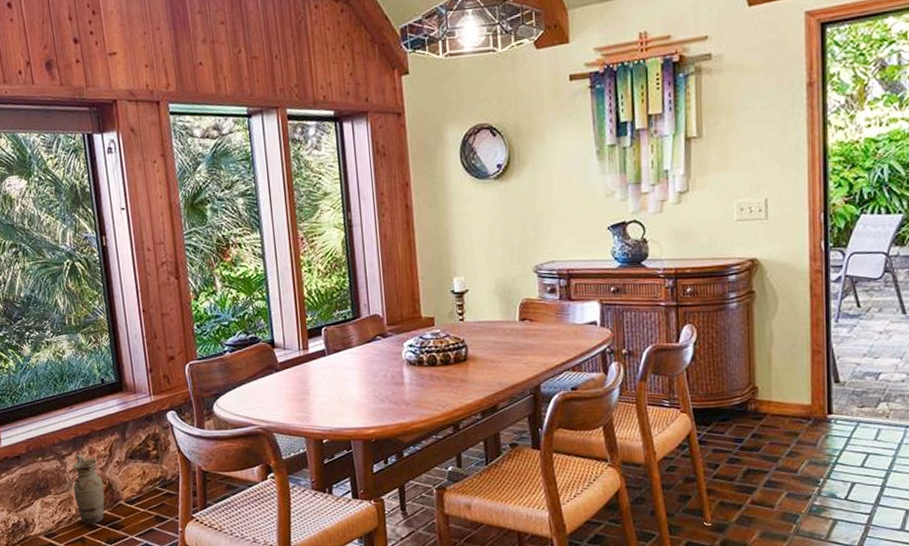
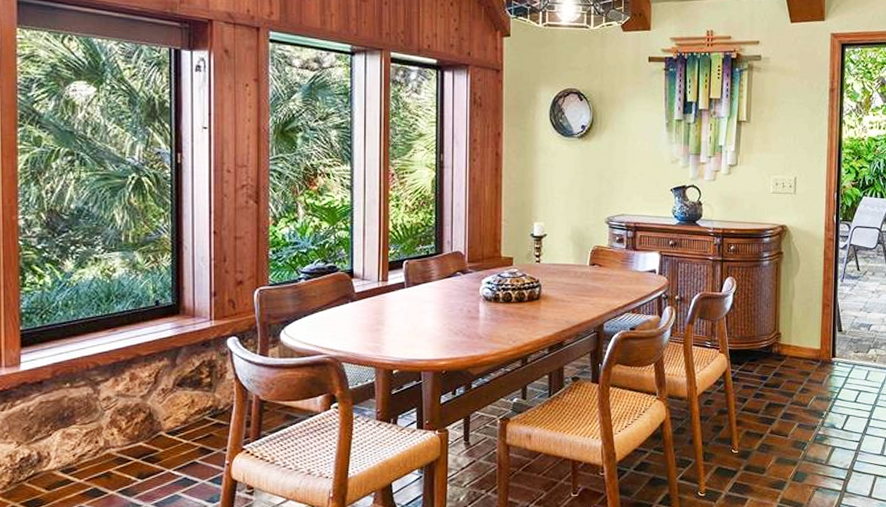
ceramic jug: present [72,454,105,524] -> none [105,380,142,457]

